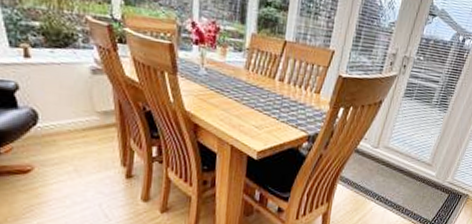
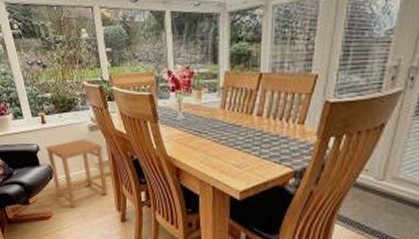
side table: none [27,81,112,161] -> present [45,138,108,208]

